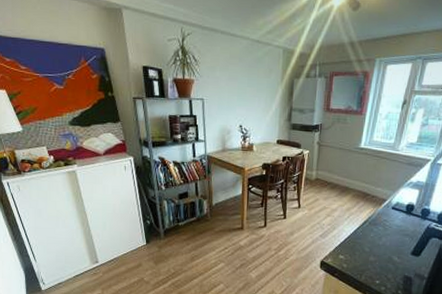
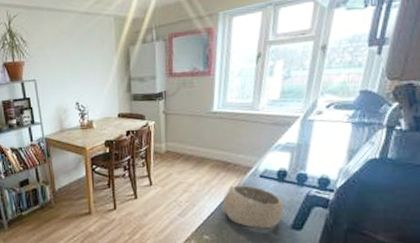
bowl: none [357,214,409,253] -> present [221,185,285,228]

